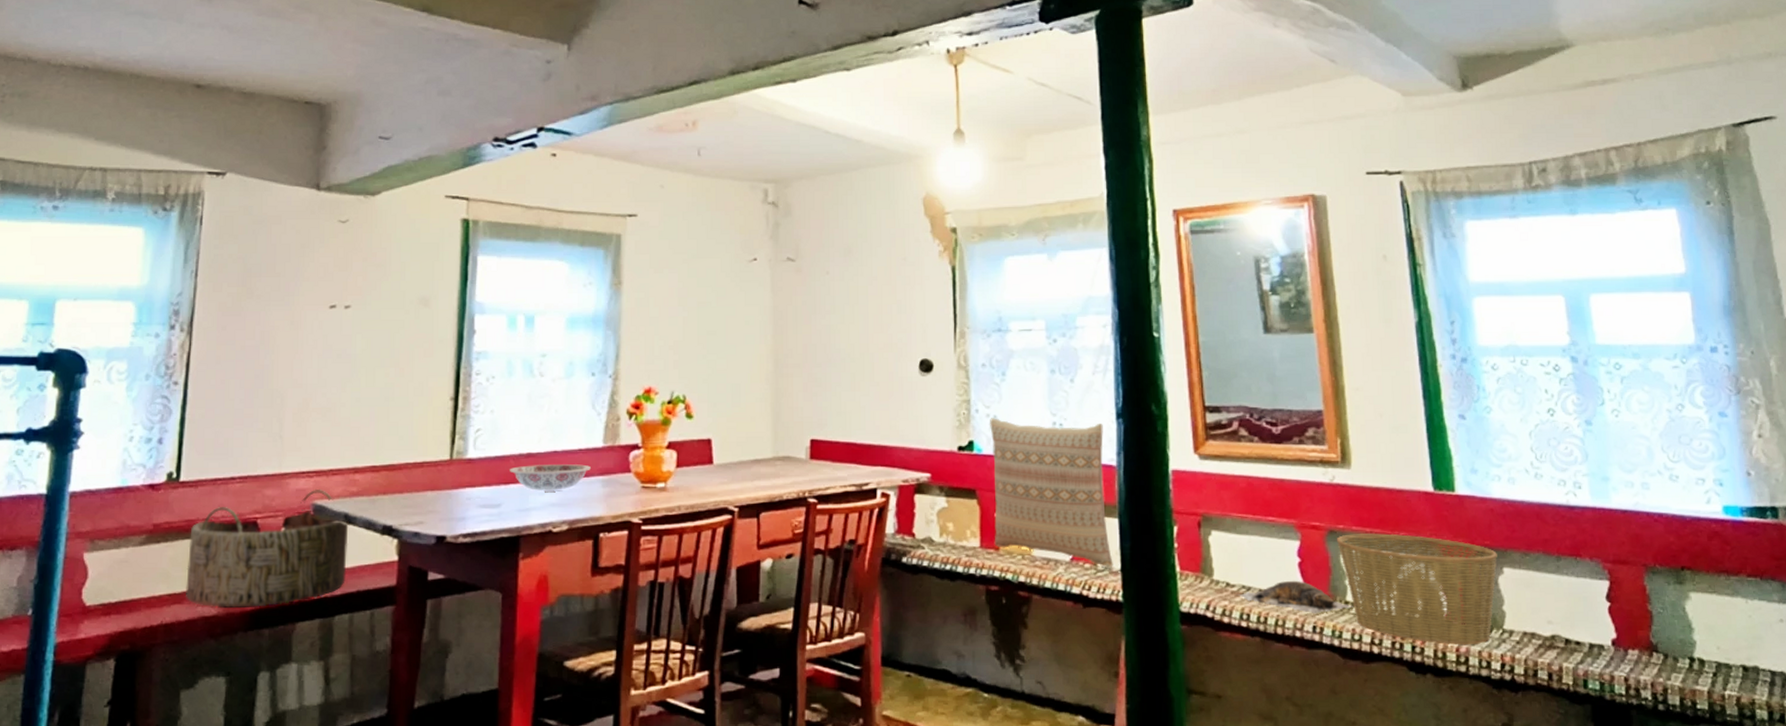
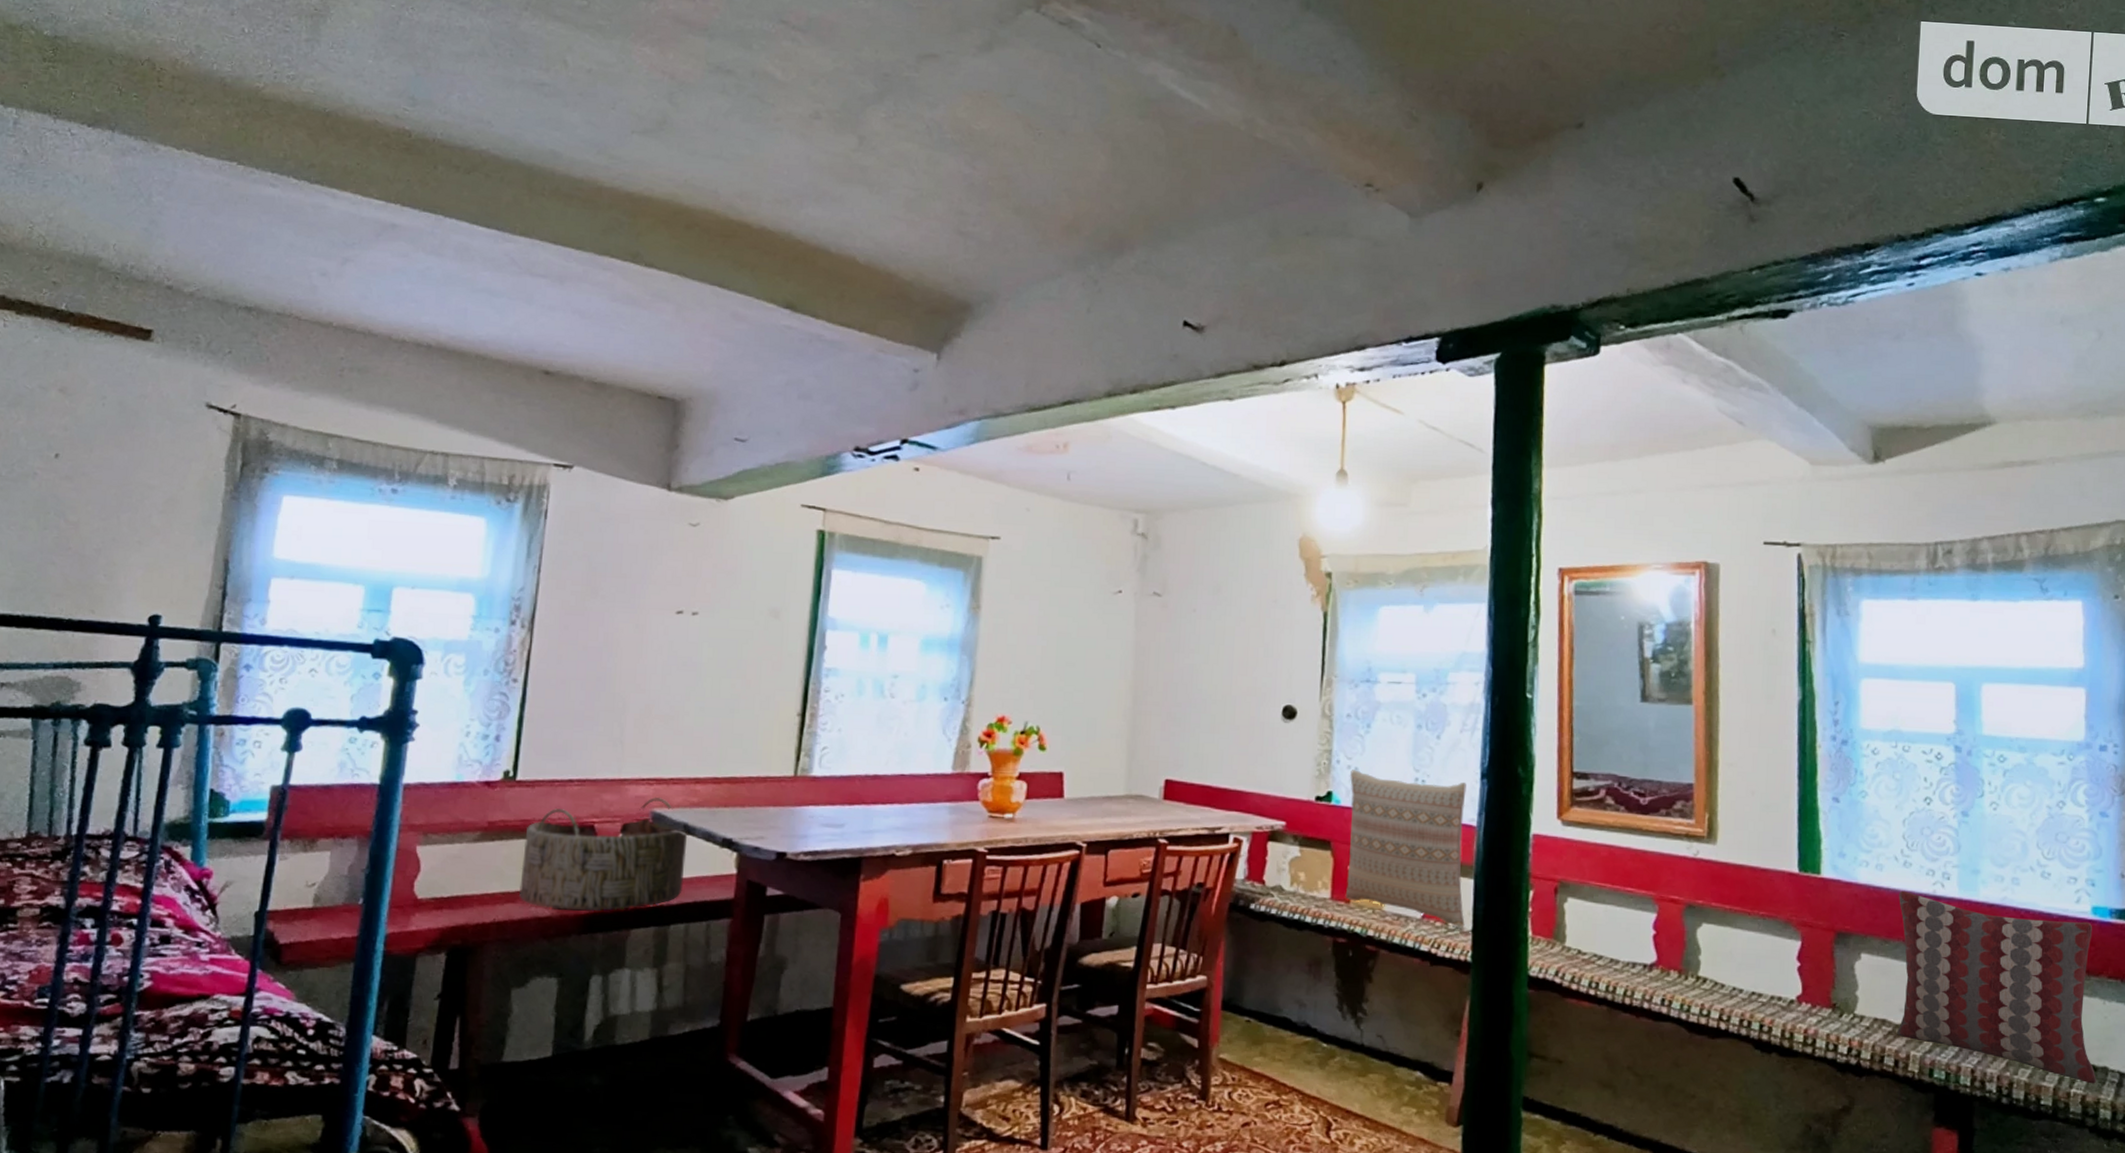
ceramic bowl: present [510,464,591,492] -> none [855,787,938,815]
cat: present [1235,580,1354,614] -> none [1586,952,1706,987]
basket: present [1336,533,1498,646] -> none [1694,910,1858,1028]
pillow: none [1534,502,1749,685] -> present [1897,890,2096,1084]

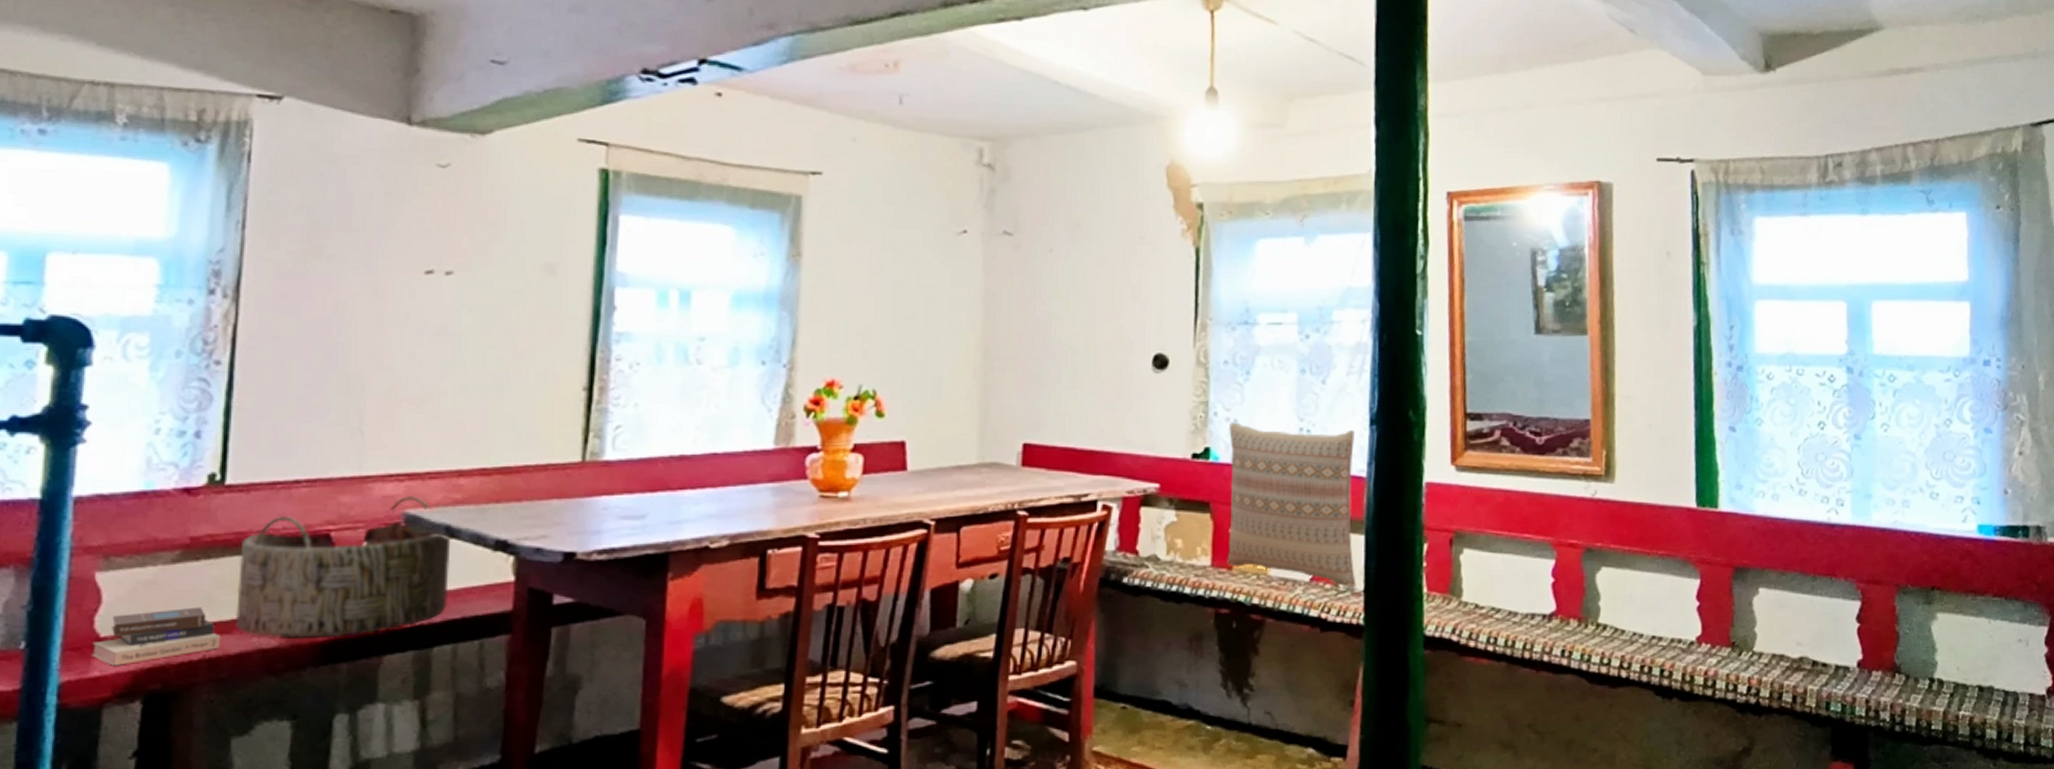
books: none [411,879,508,923] -> present [91,607,221,666]
pillow: present [1897,890,2096,1084] -> none [1795,520,1983,705]

